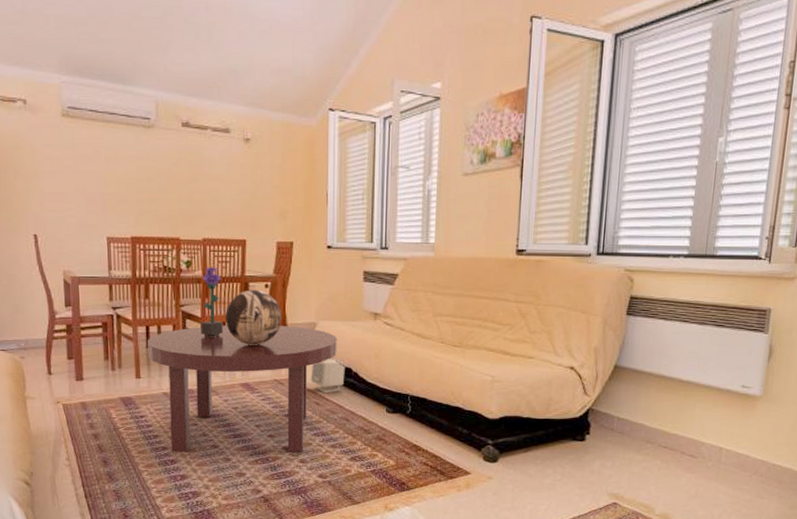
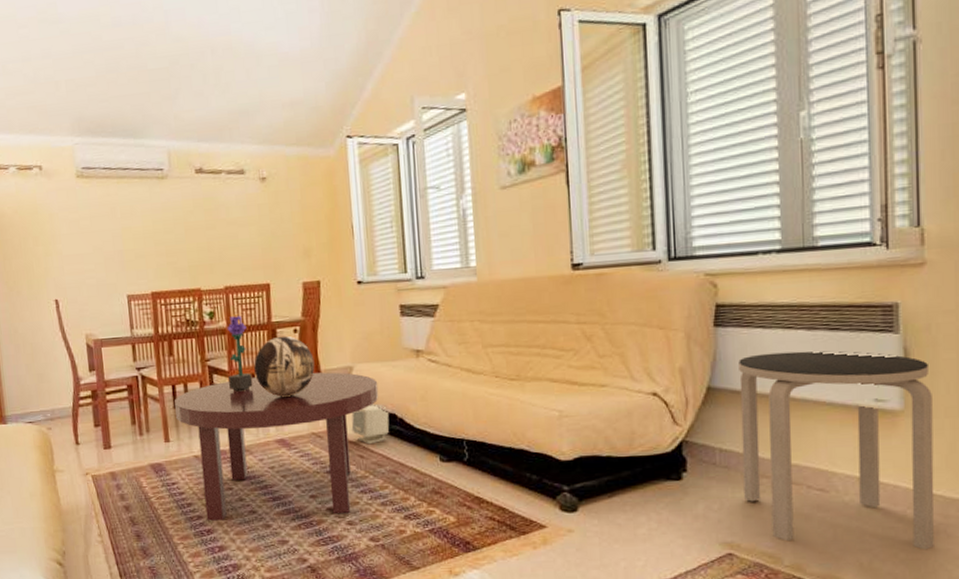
side table: none [632,341,786,507] -> present [739,351,935,550]

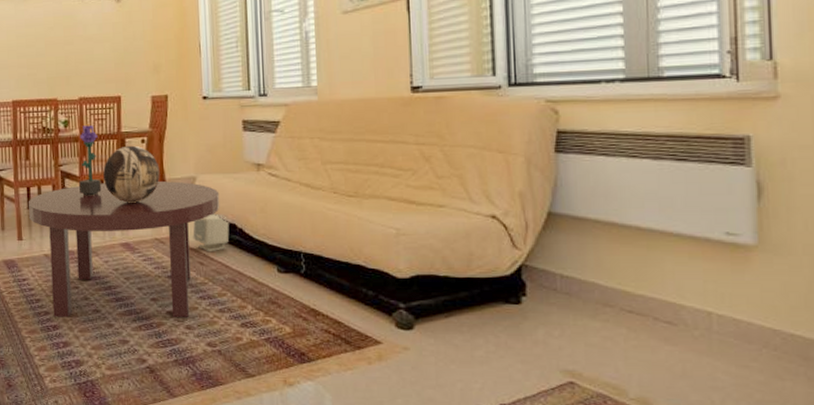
side table: present [739,351,935,550] -> none [581,180,793,392]

